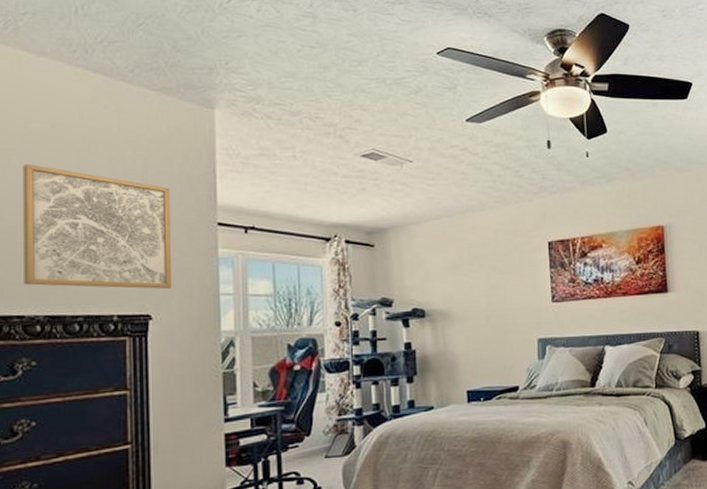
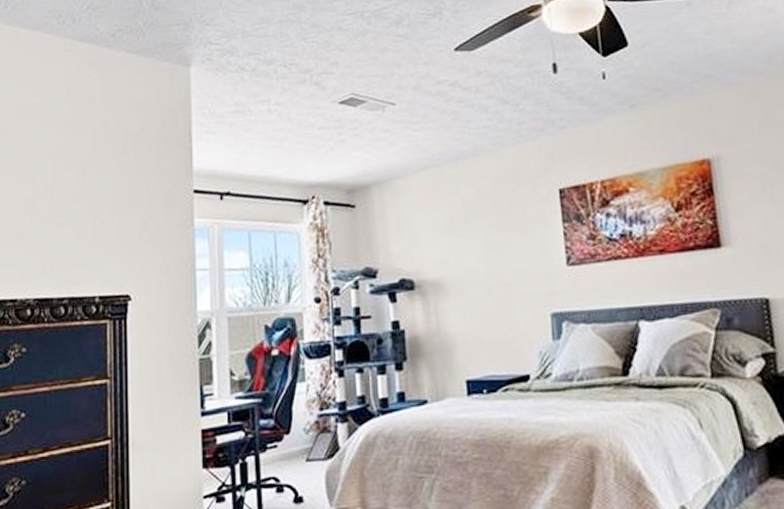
wall art: present [22,163,171,289] -> none [17,141,149,267]

